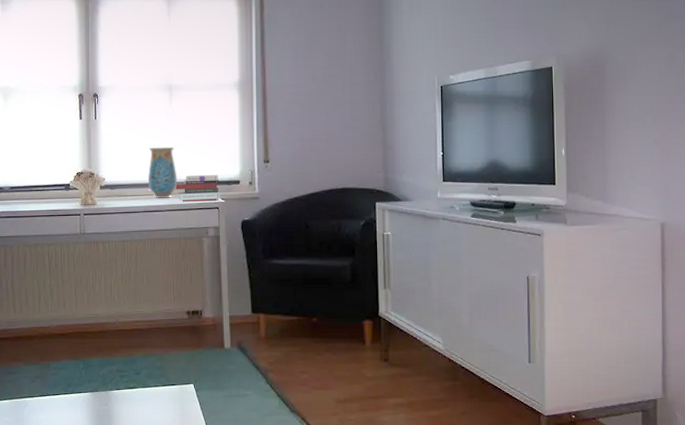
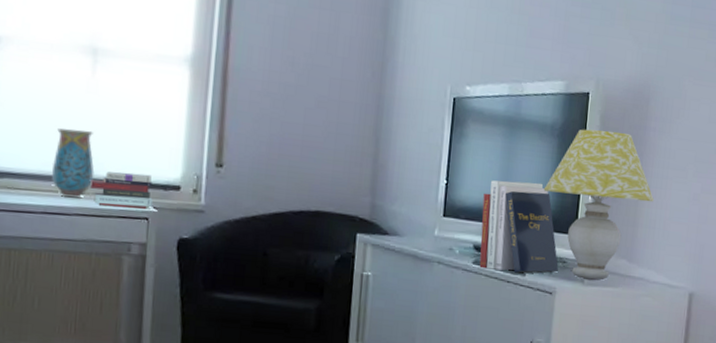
books: none [474,145,543,222] -> present [479,180,559,274]
table lamp: none [523,95,620,221] -> present [543,129,655,281]

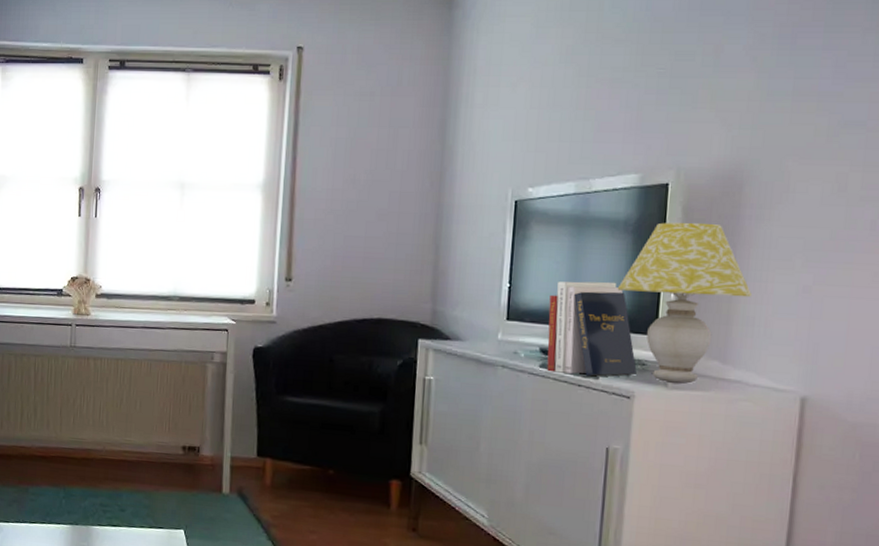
vase: present [52,128,95,198] -> none [149,254,183,314]
books: present [89,171,153,210] -> none [179,289,231,323]

